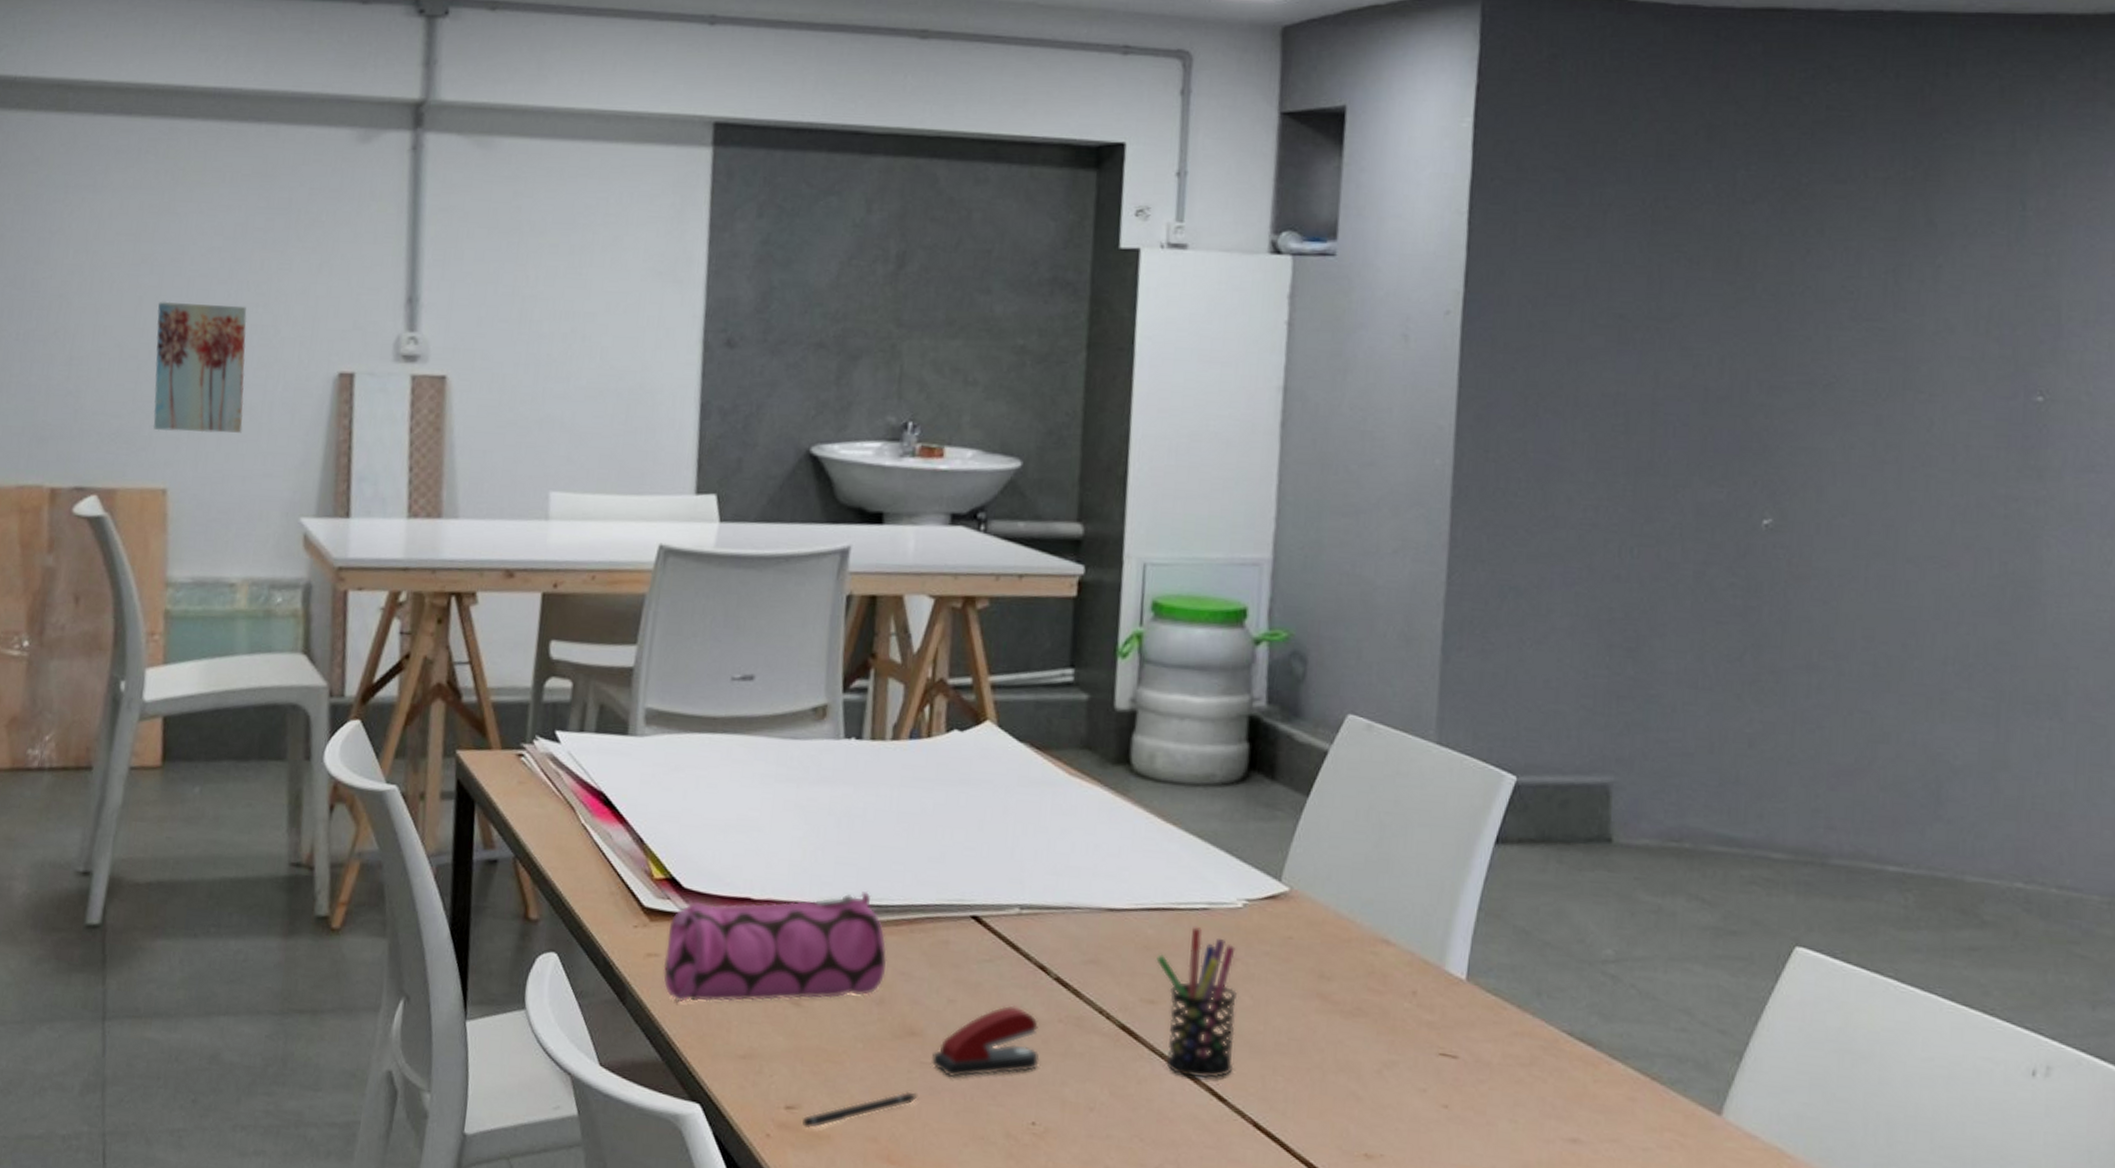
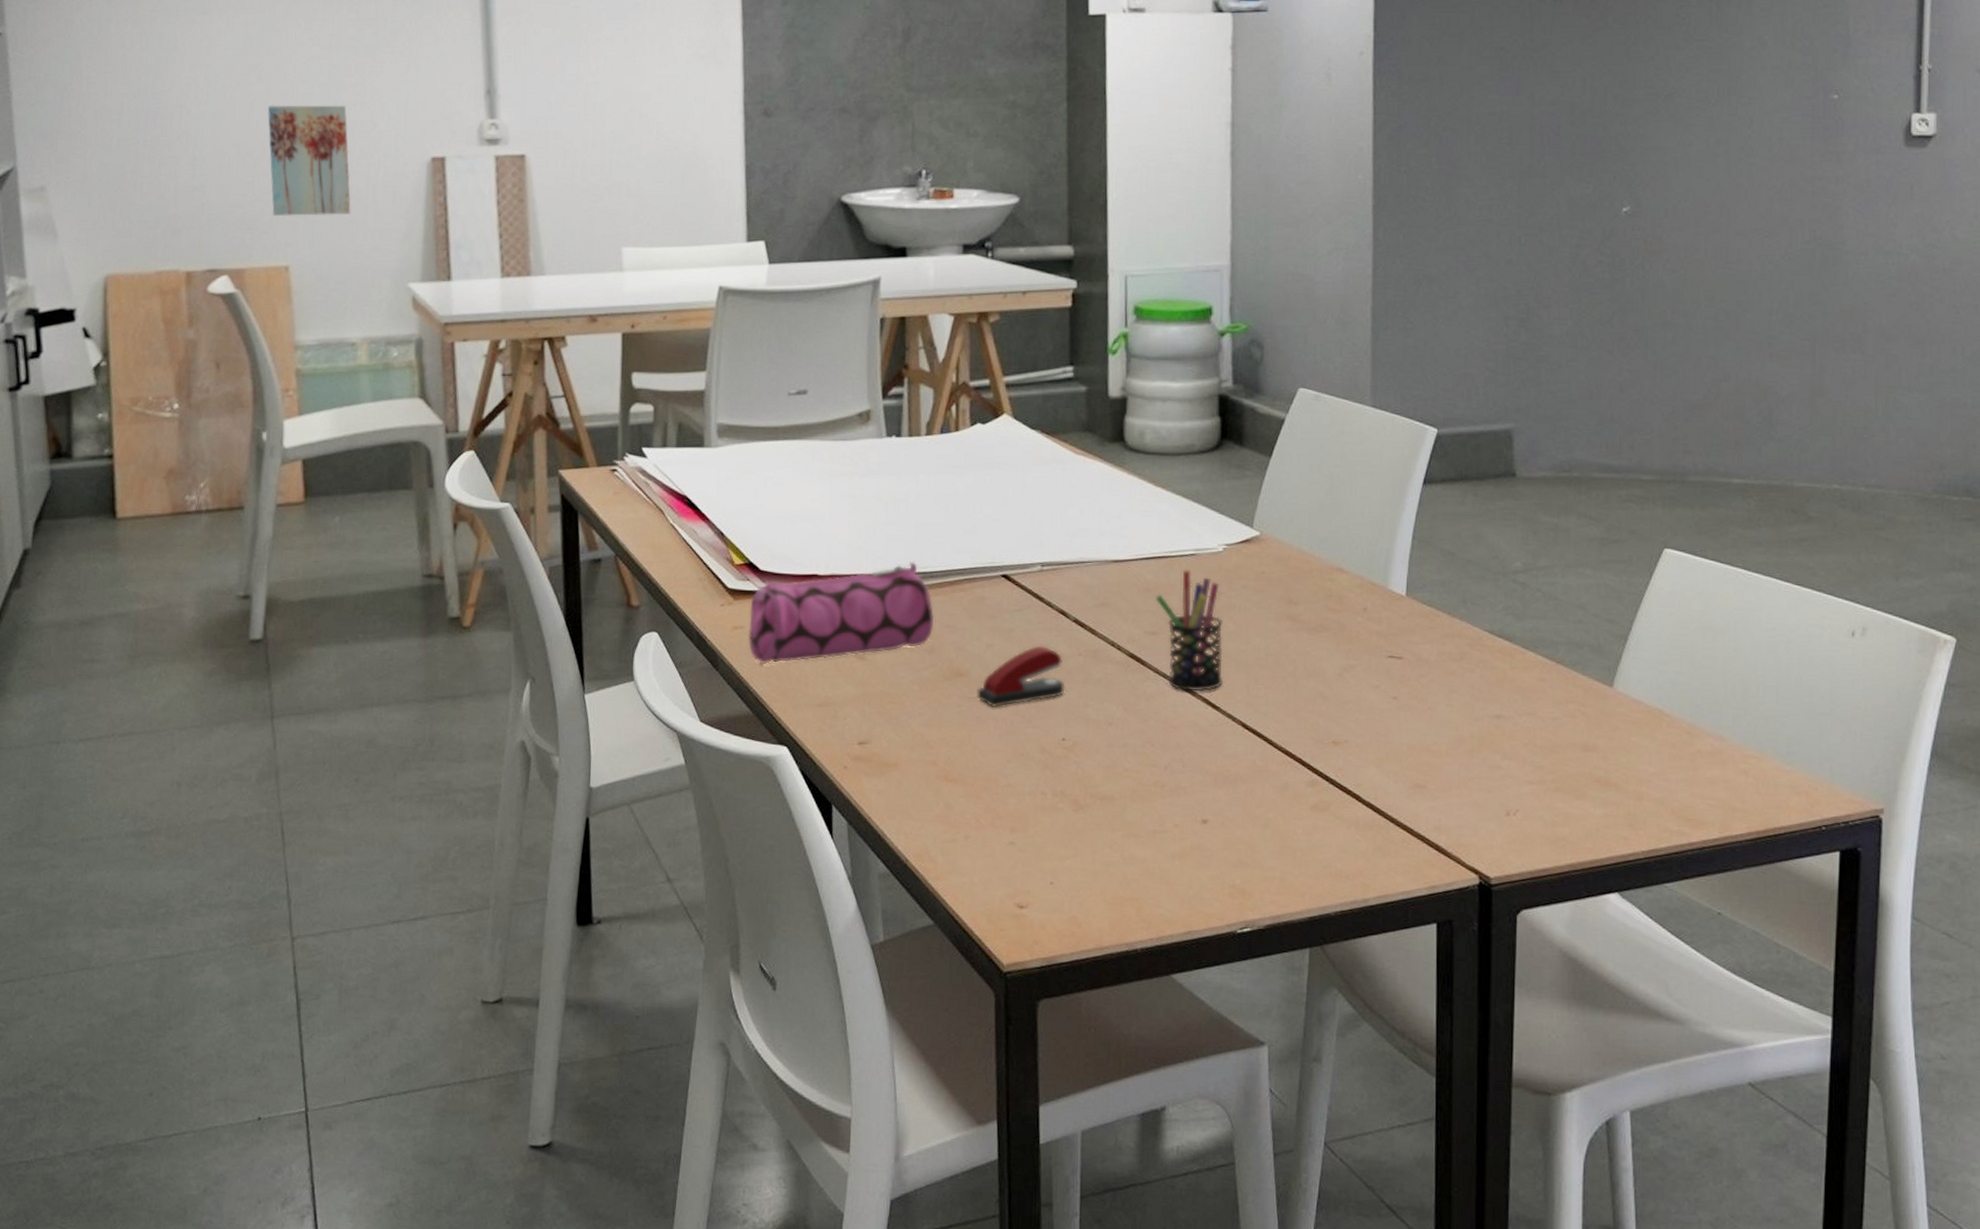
pen: present [802,1091,918,1129] -> none [872,722,968,759]

